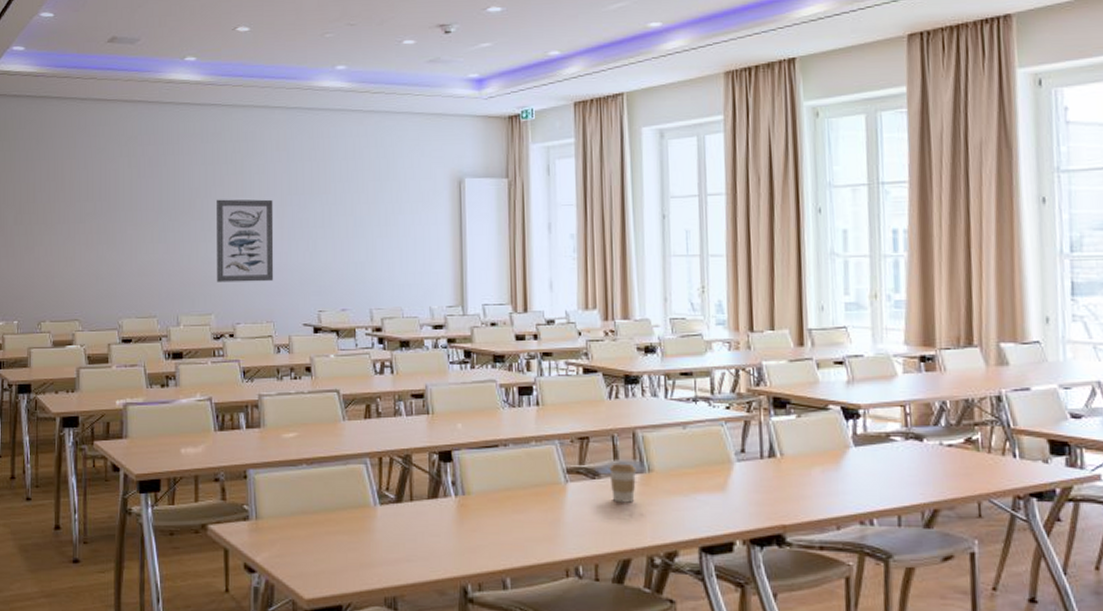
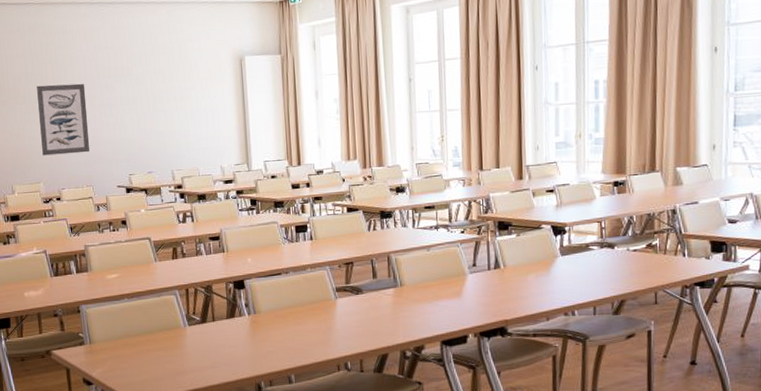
coffee cup: present [609,463,637,503] -> none [369,280,392,312]

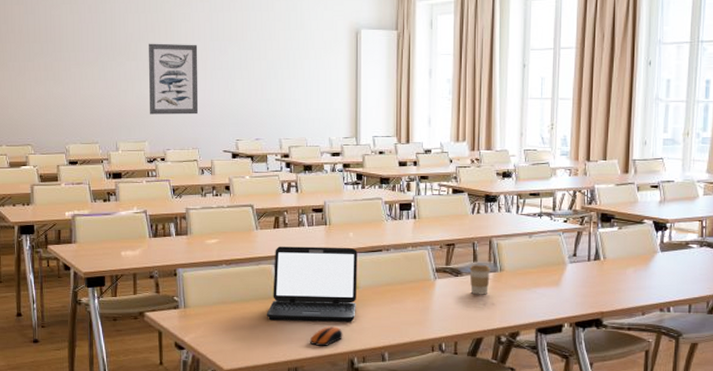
laptop: none [171,273,260,351] -> present [267,246,357,322]
computer mouse: none [215,352,249,373] -> present [309,326,343,346]
coffee cup: none [369,280,392,312] -> present [469,264,491,295]

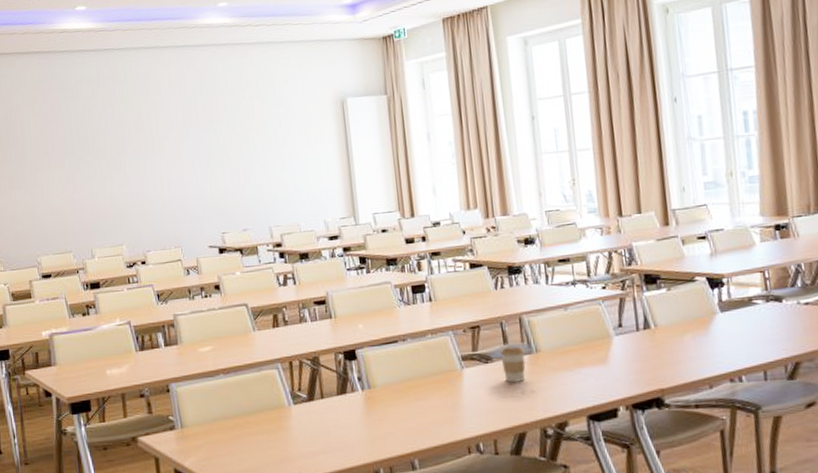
wall art: present [149,43,199,115] -> none [118,133,178,215]
laptop: present [267,246,357,322] -> none [275,341,376,434]
computer mouse: present [309,326,343,346] -> none [326,434,364,459]

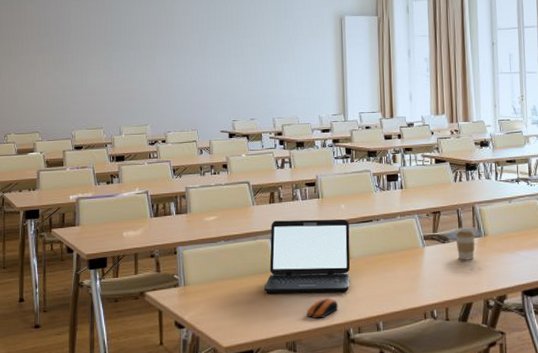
laptop: none [275,341,376,434] -> present [264,219,351,295]
computer mouse: none [326,434,364,459] -> present [306,298,339,318]

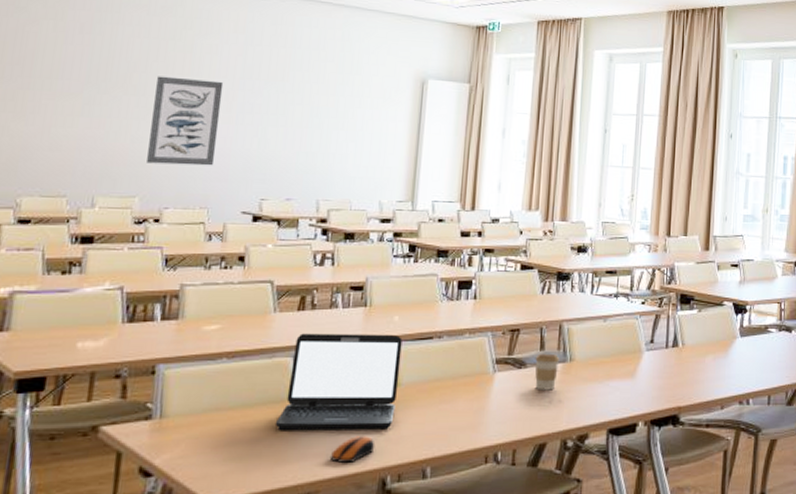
wall art: none [151,34,197,100] -> present [147,76,224,166]

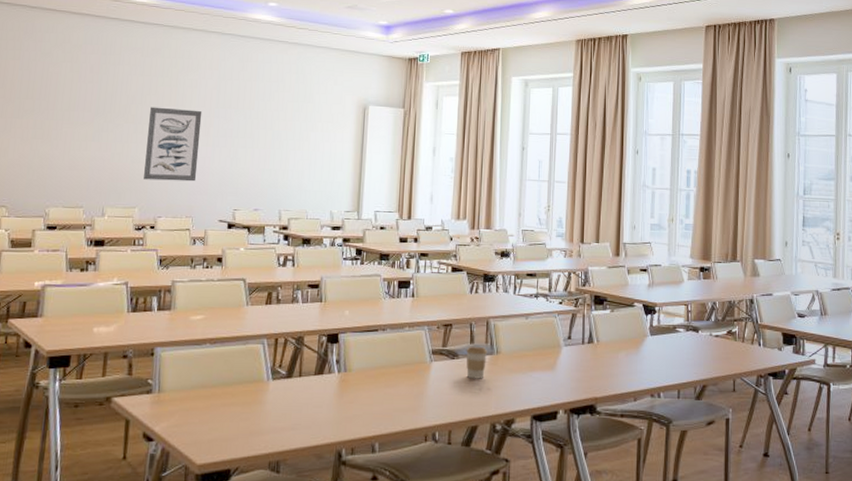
laptop: present [276,333,403,431] -> none [250,324,352,409]
computer mouse: present [329,436,375,463] -> none [294,414,332,436]

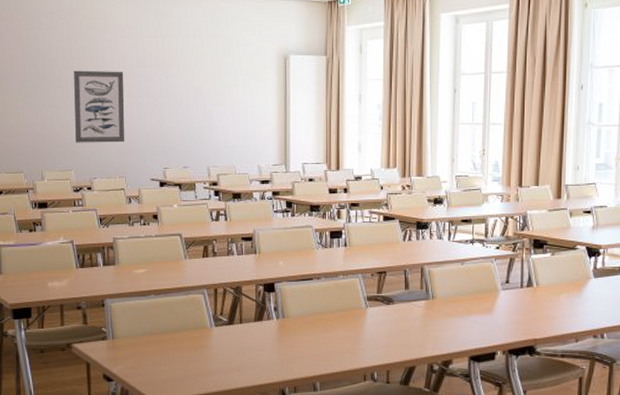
coffee cup: present [466,346,488,379] -> none [401,292,423,323]

